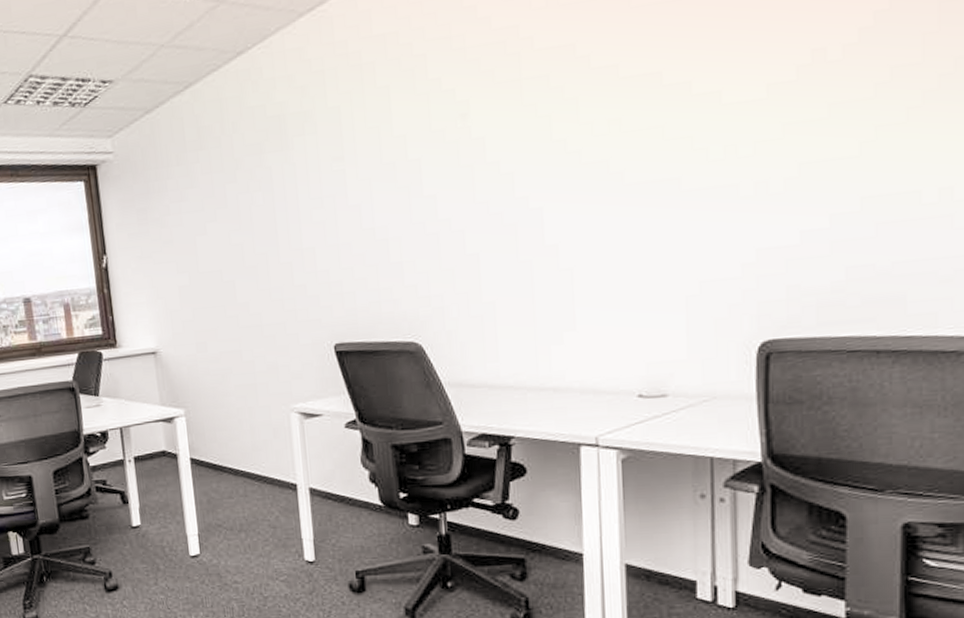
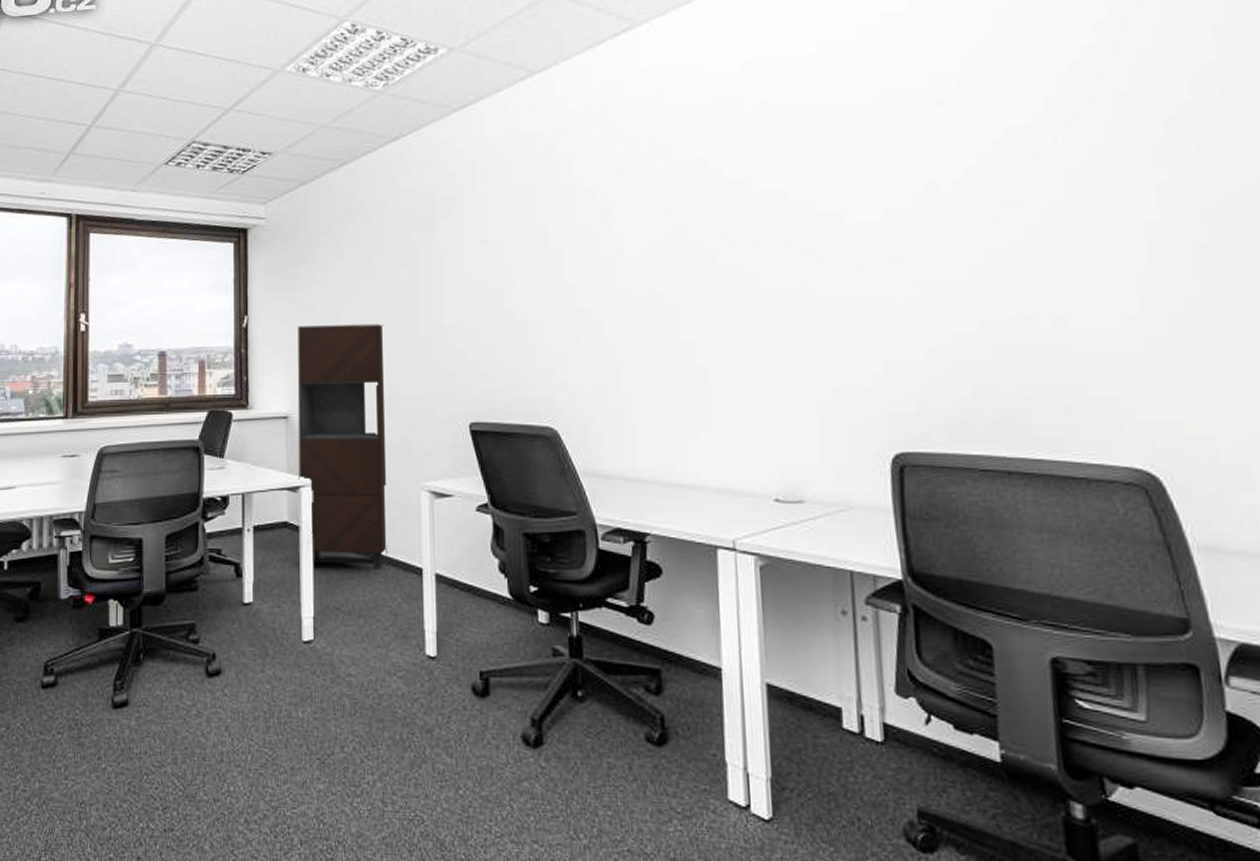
storage cabinet: none [157,252,263,489] -> present [297,323,389,570]

